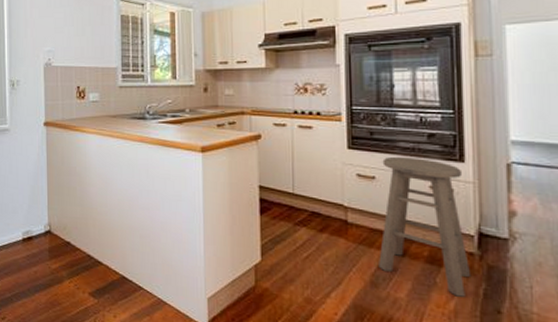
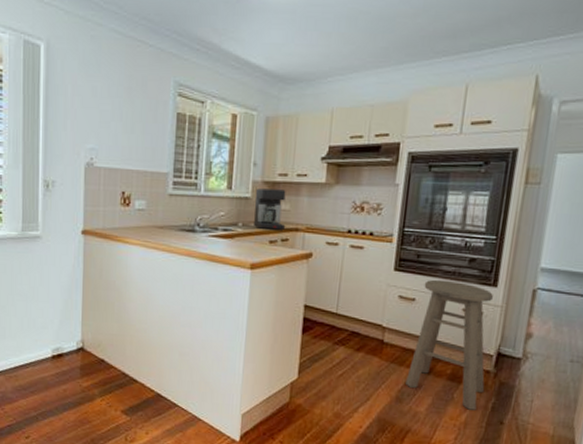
coffee maker: none [198,76,230,114] -> present [253,188,286,230]

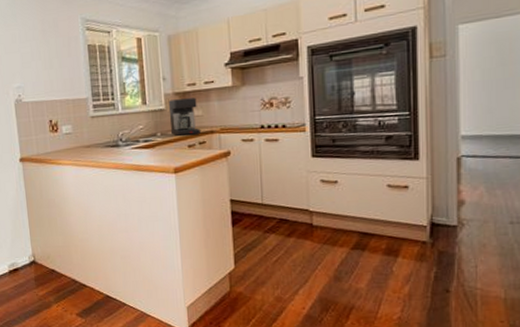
bar stool: present [406,279,493,410] -> none [341,159,424,282]

